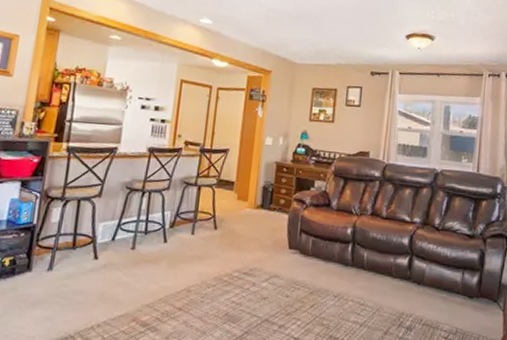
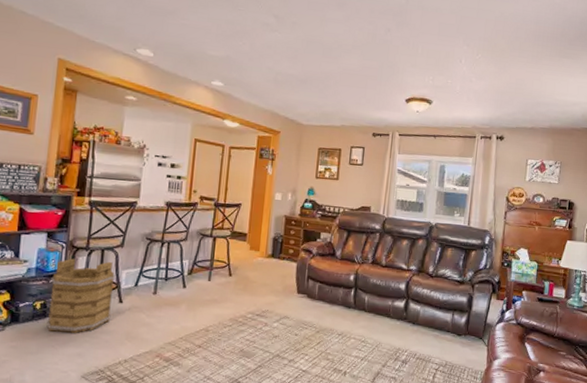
bucket: none [15,209,91,294] -> present [46,258,115,334]

